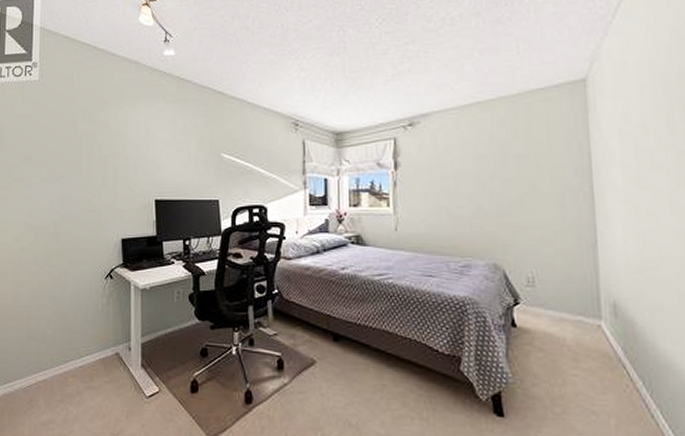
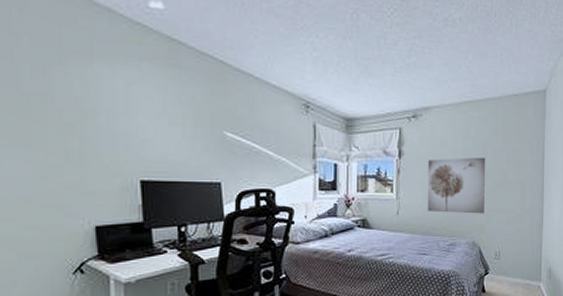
wall art: none [429,163,508,231] -> present [427,157,485,214]

